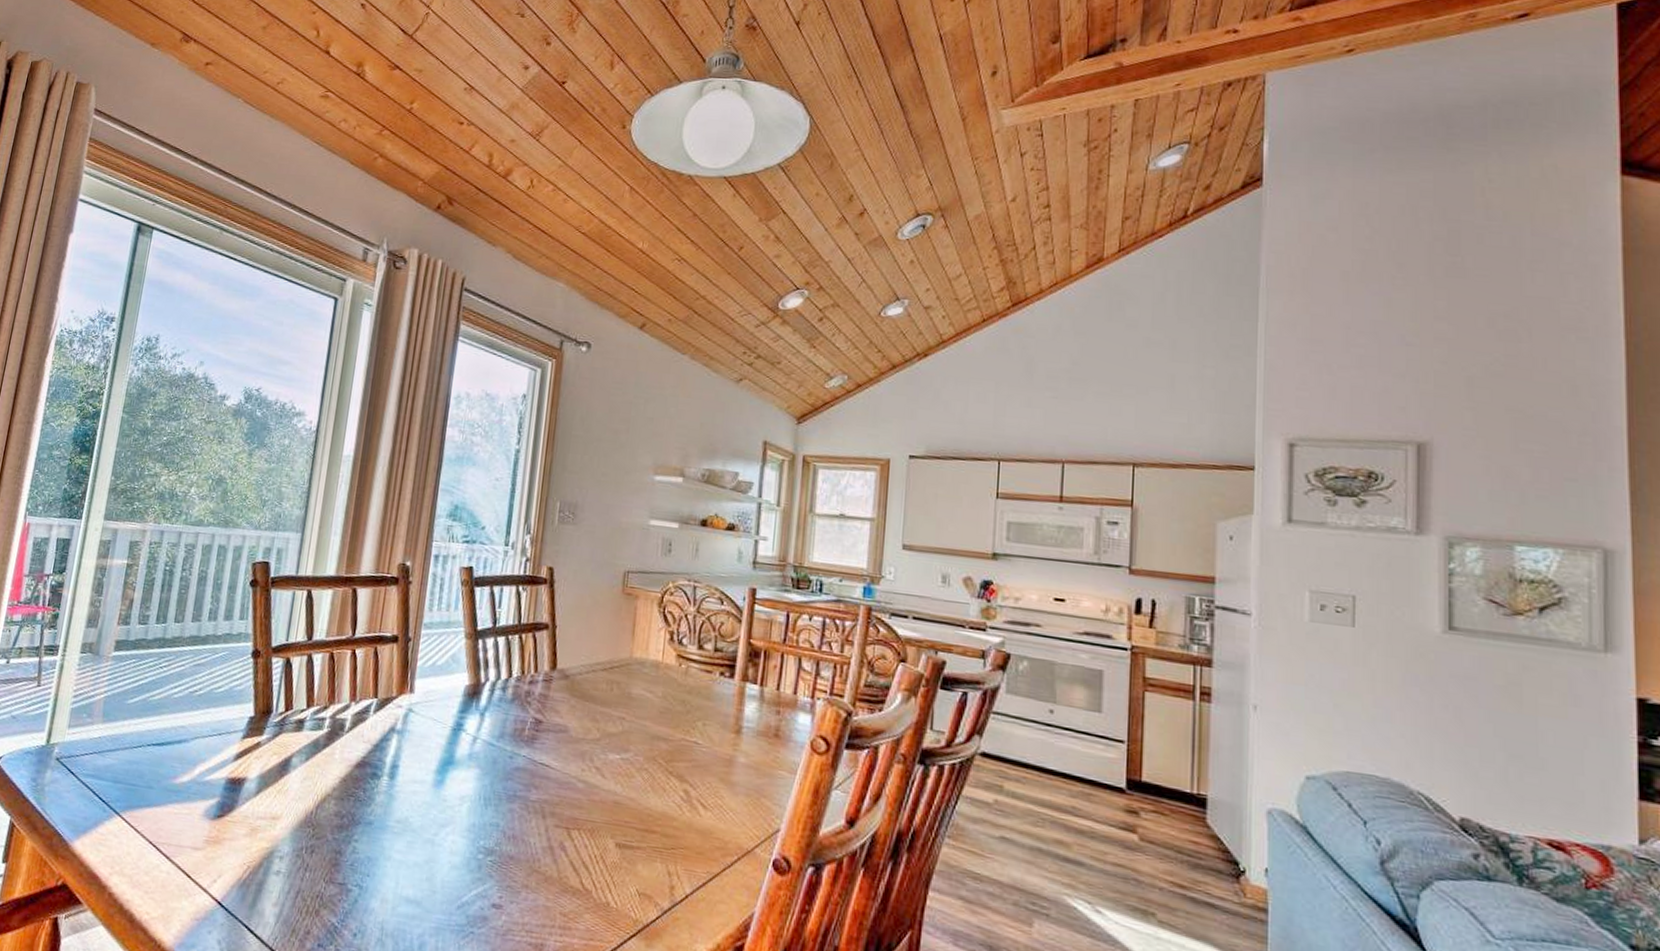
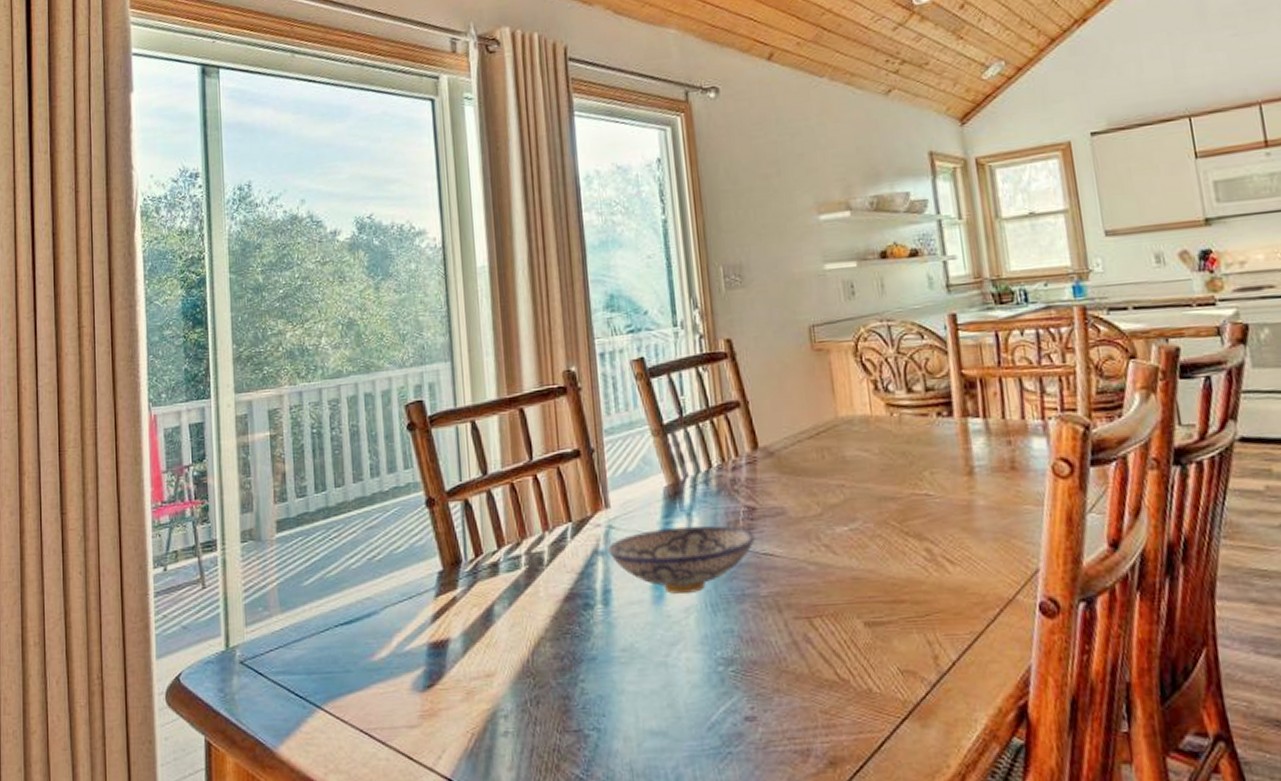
bowl: none [404,720,536,785] -> present [608,525,755,594]

